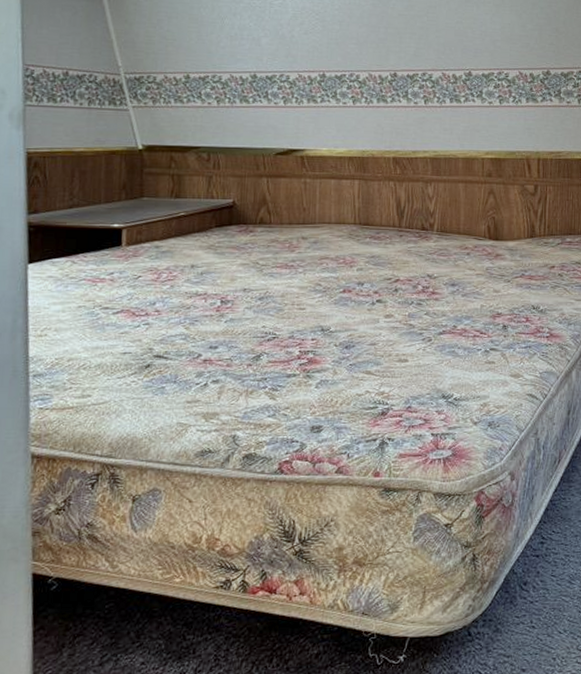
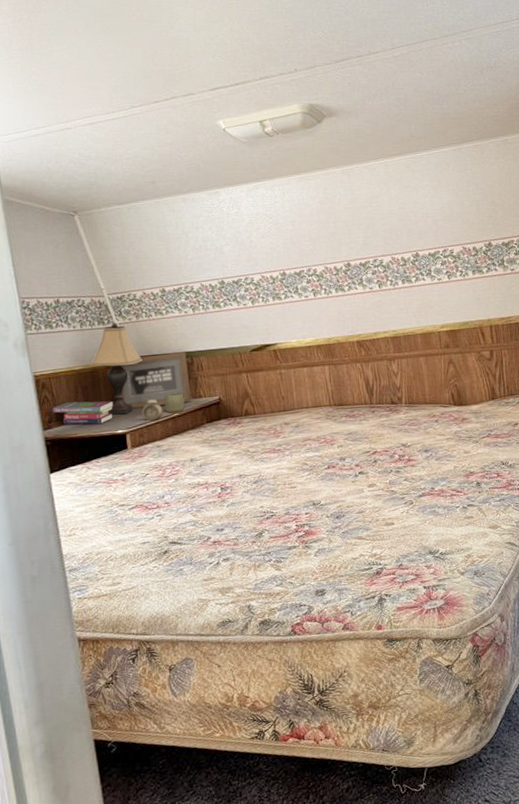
books: none [42,186,113,215] -> present [53,401,113,425]
lamp: none [91,105,155,207] -> present [89,323,144,415]
picture frame: none [124,145,204,202] -> present [121,351,191,409]
alarm clock: none [144,189,168,220] -> present [142,394,163,423]
mug: none [170,189,194,213] -> present [164,392,185,415]

